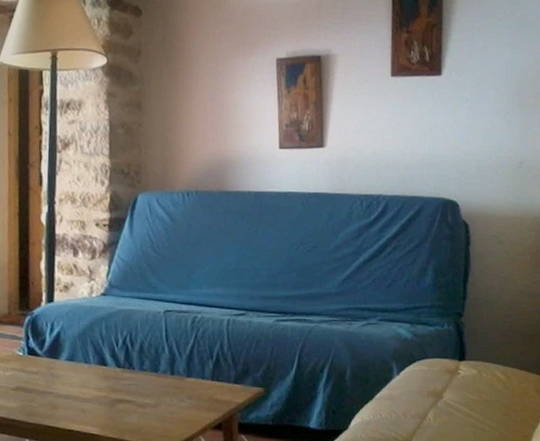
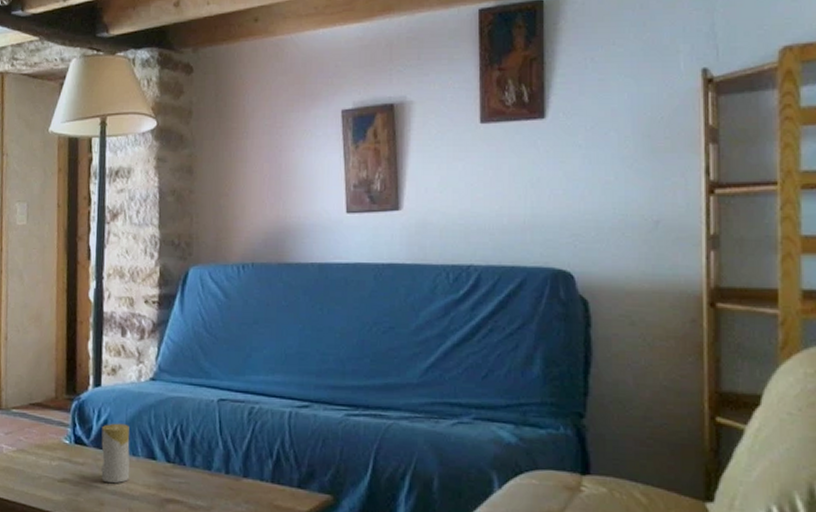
candle: none [54,335,82,389] -> present [101,423,130,484]

